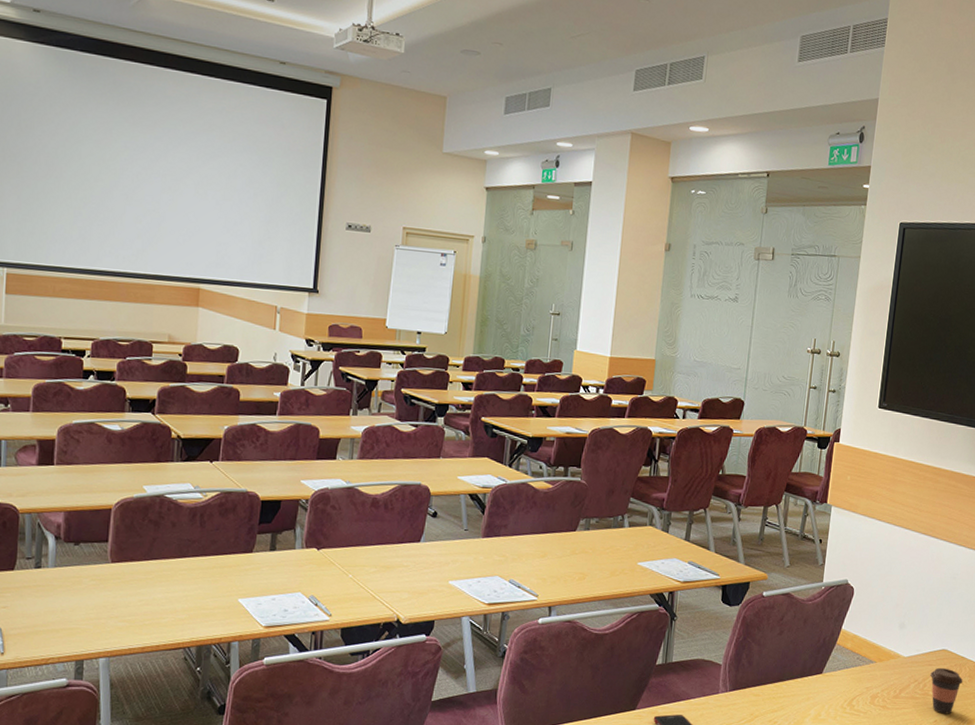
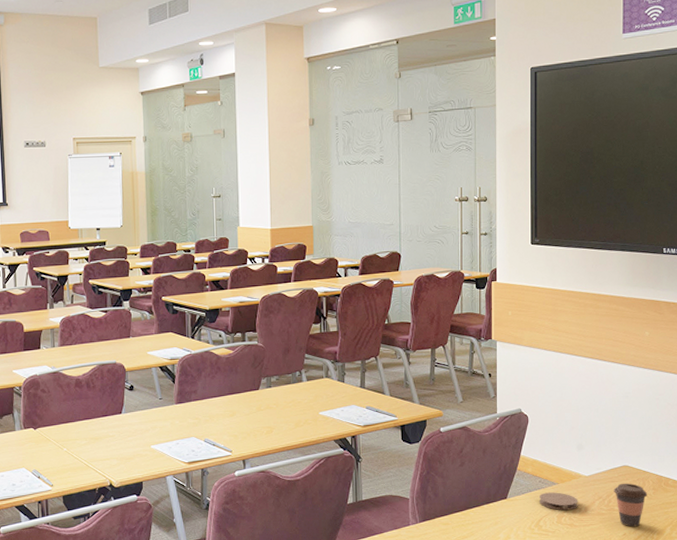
coaster: none [855,670,894,692] -> present [540,492,578,511]

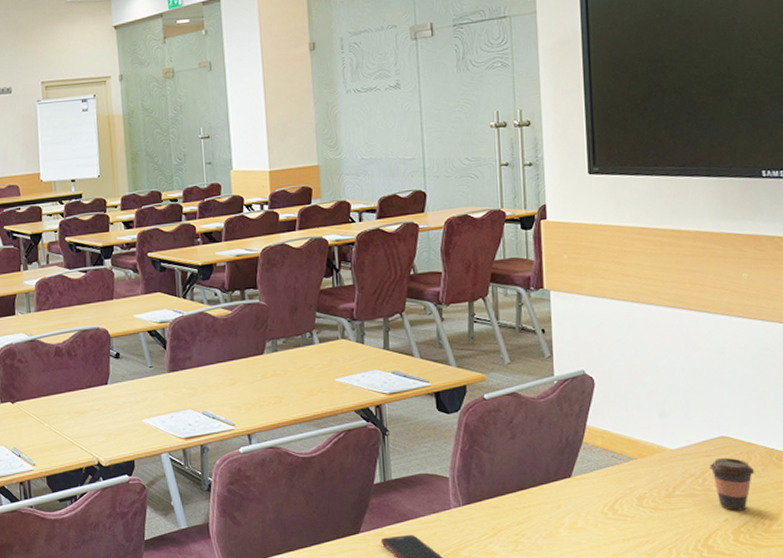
coaster: present [540,492,578,511] -> none [613,469,664,491]

